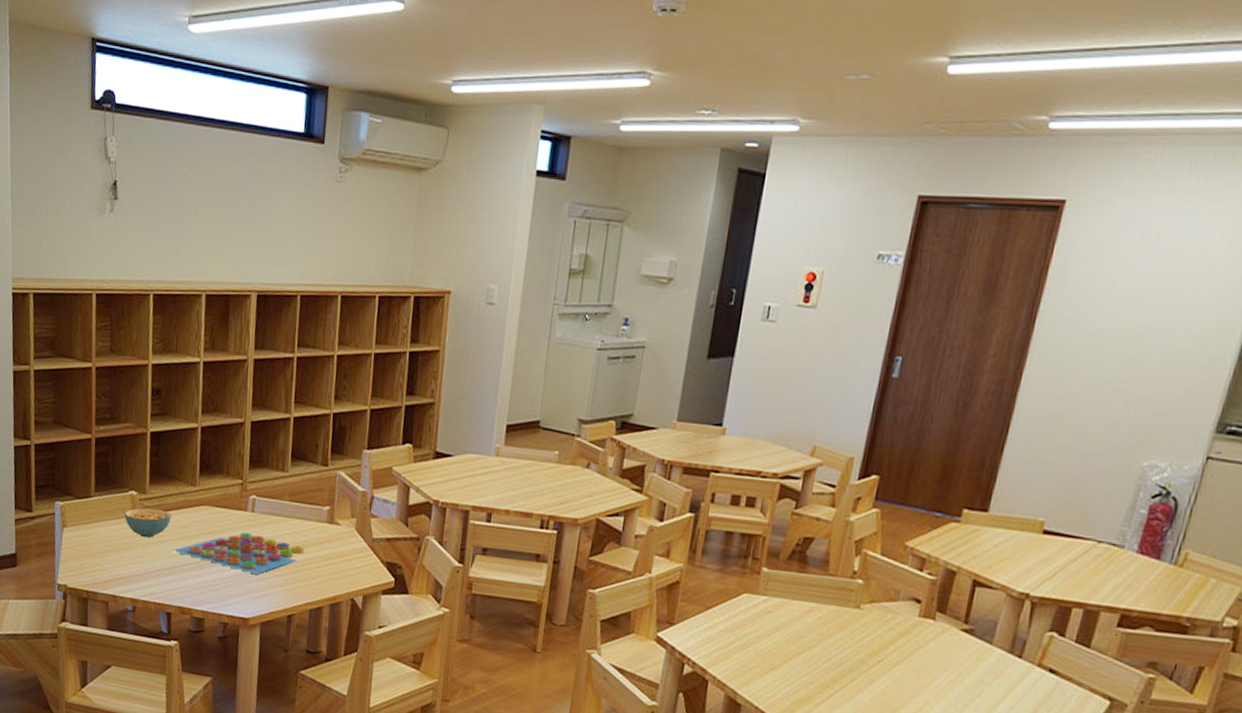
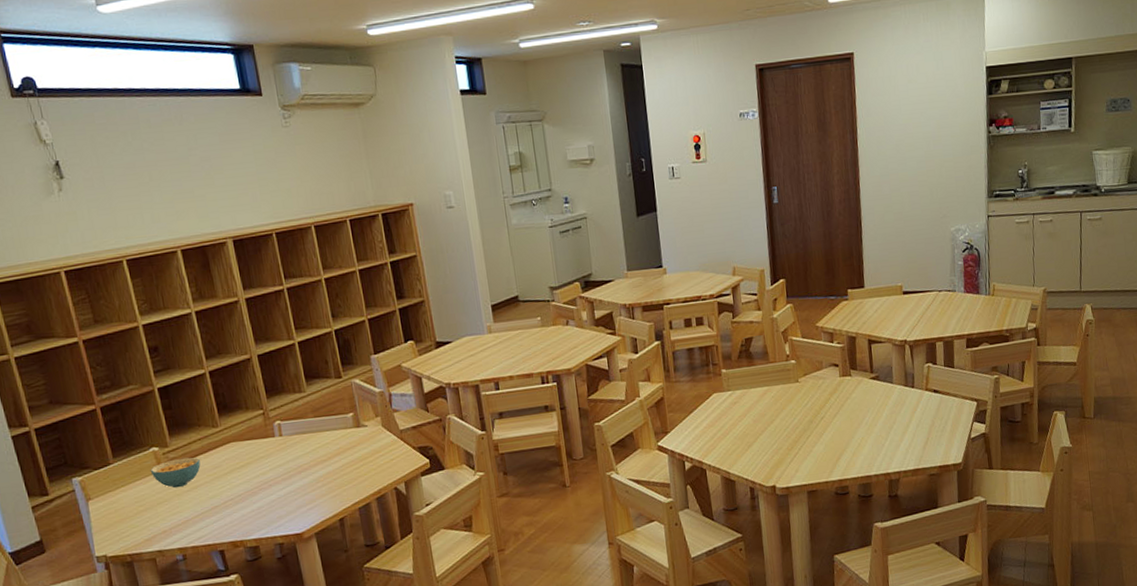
board game: present [173,532,305,574] -> none [210,454,340,493]

